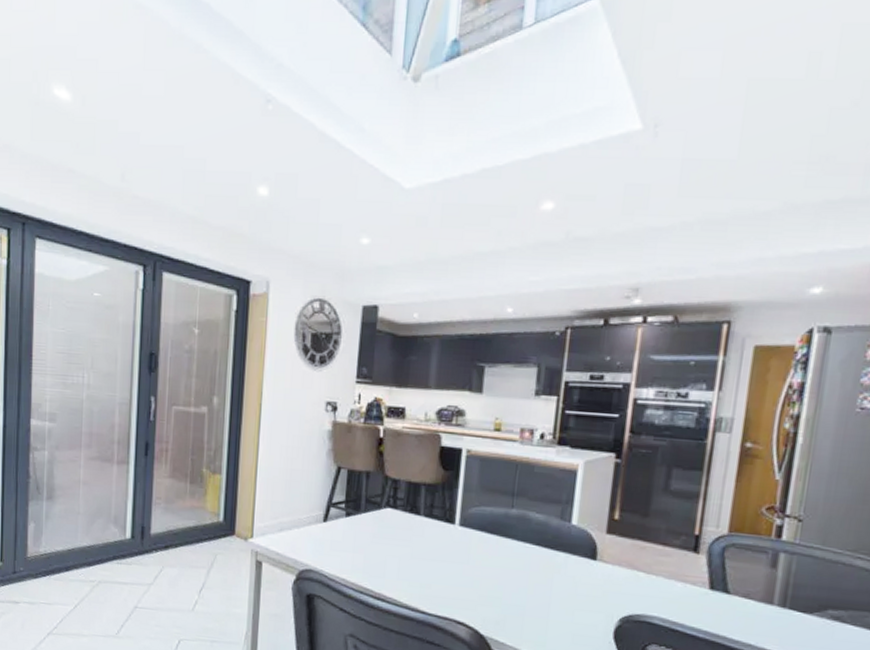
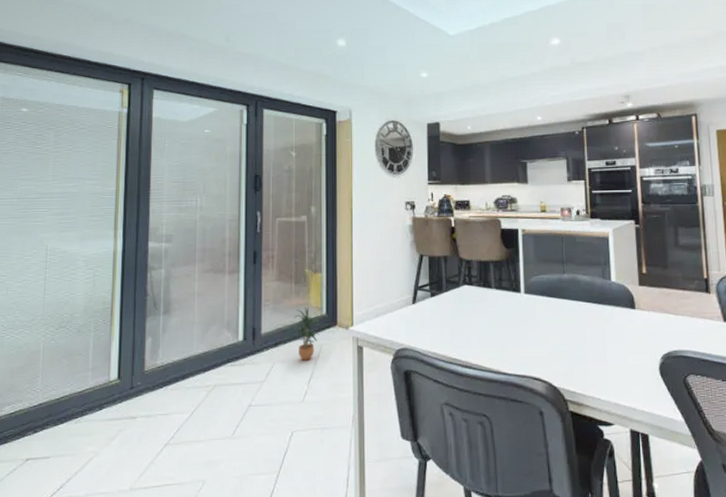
potted plant: none [185,510,218,569] -> present [293,307,322,361]

